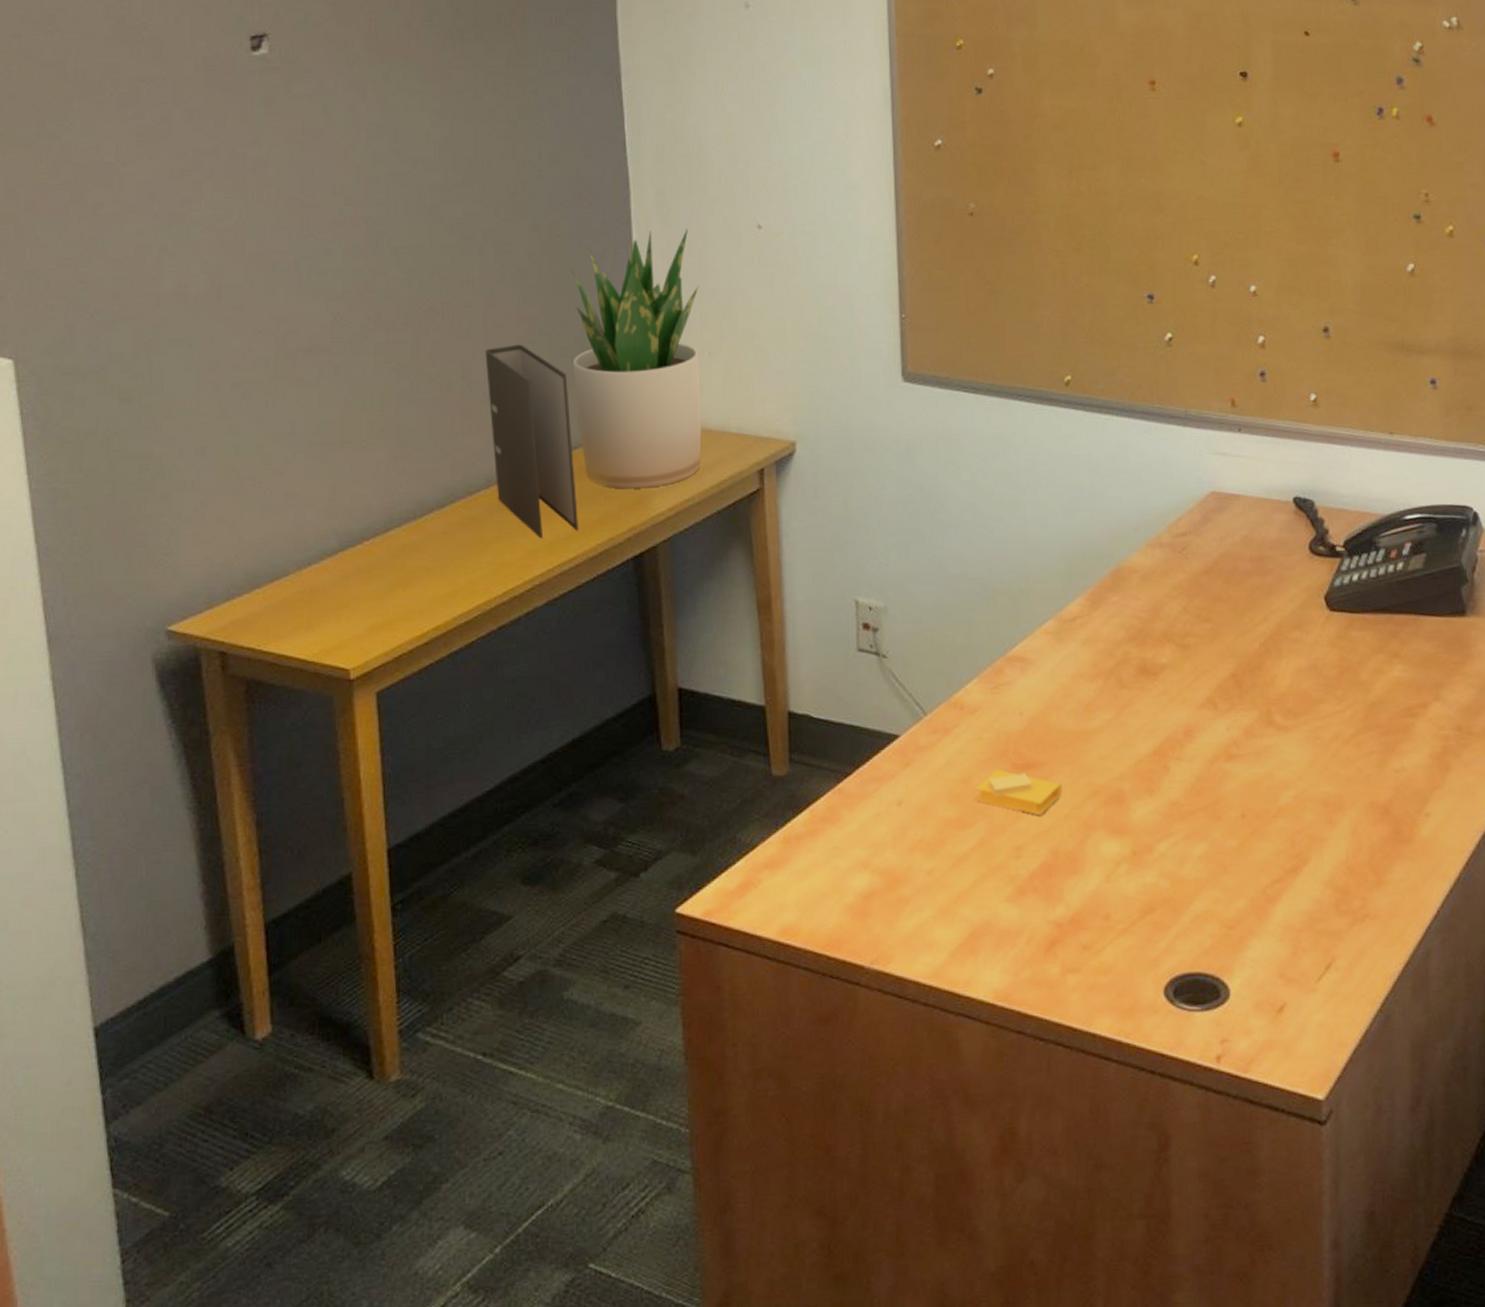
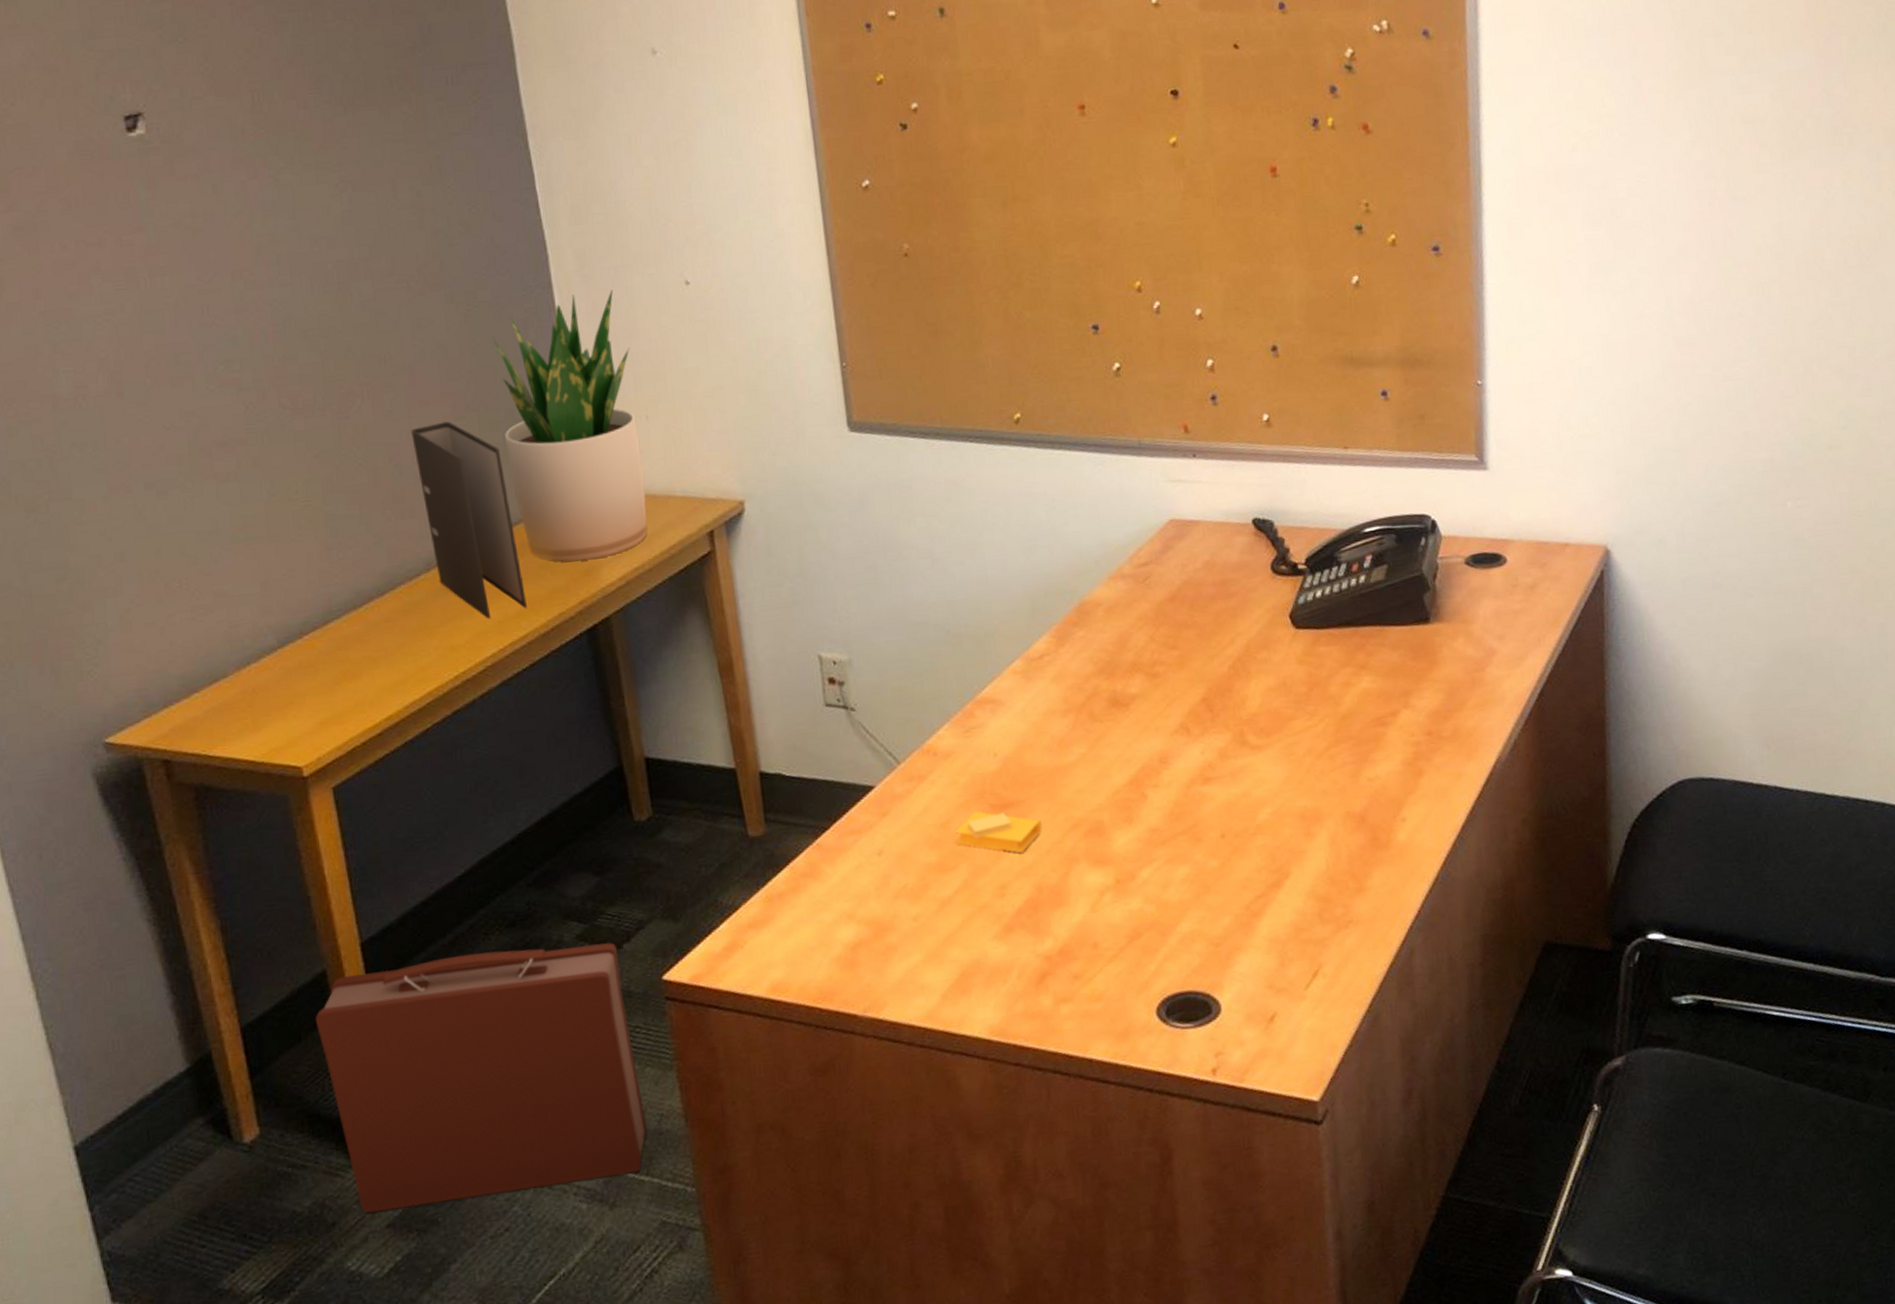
briefcase: none [336,869,648,1123] -> present [315,942,648,1214]

